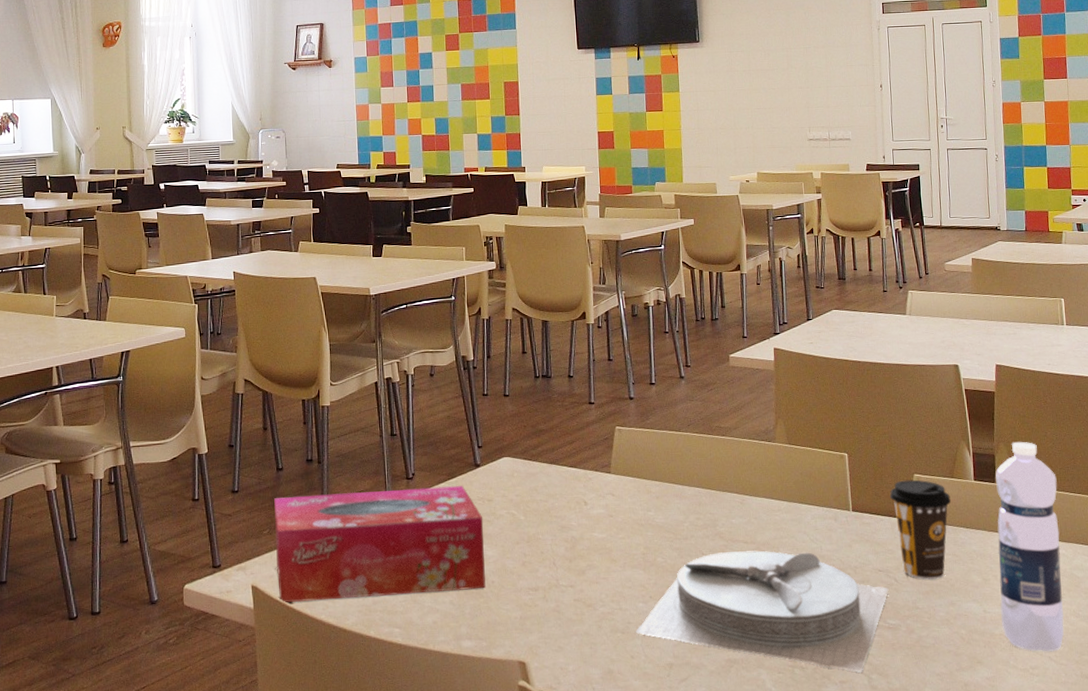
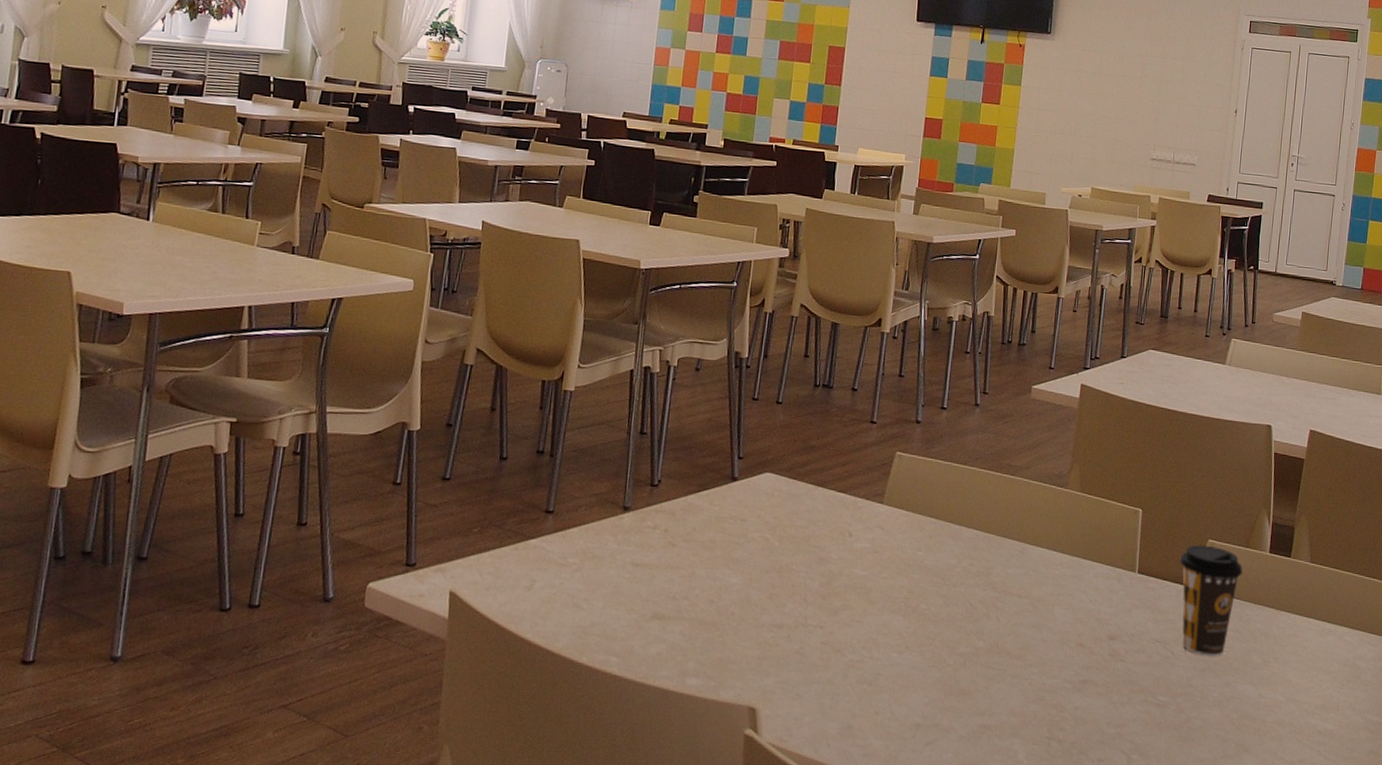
tissue box: present [274,485,486,603] -> none [481,491,733,621]
plate: present [635,550,889,673] -> none [883,605,1164,751]
water bottle: present [995,441,1065,652] -> none [1275,515,1354,746]

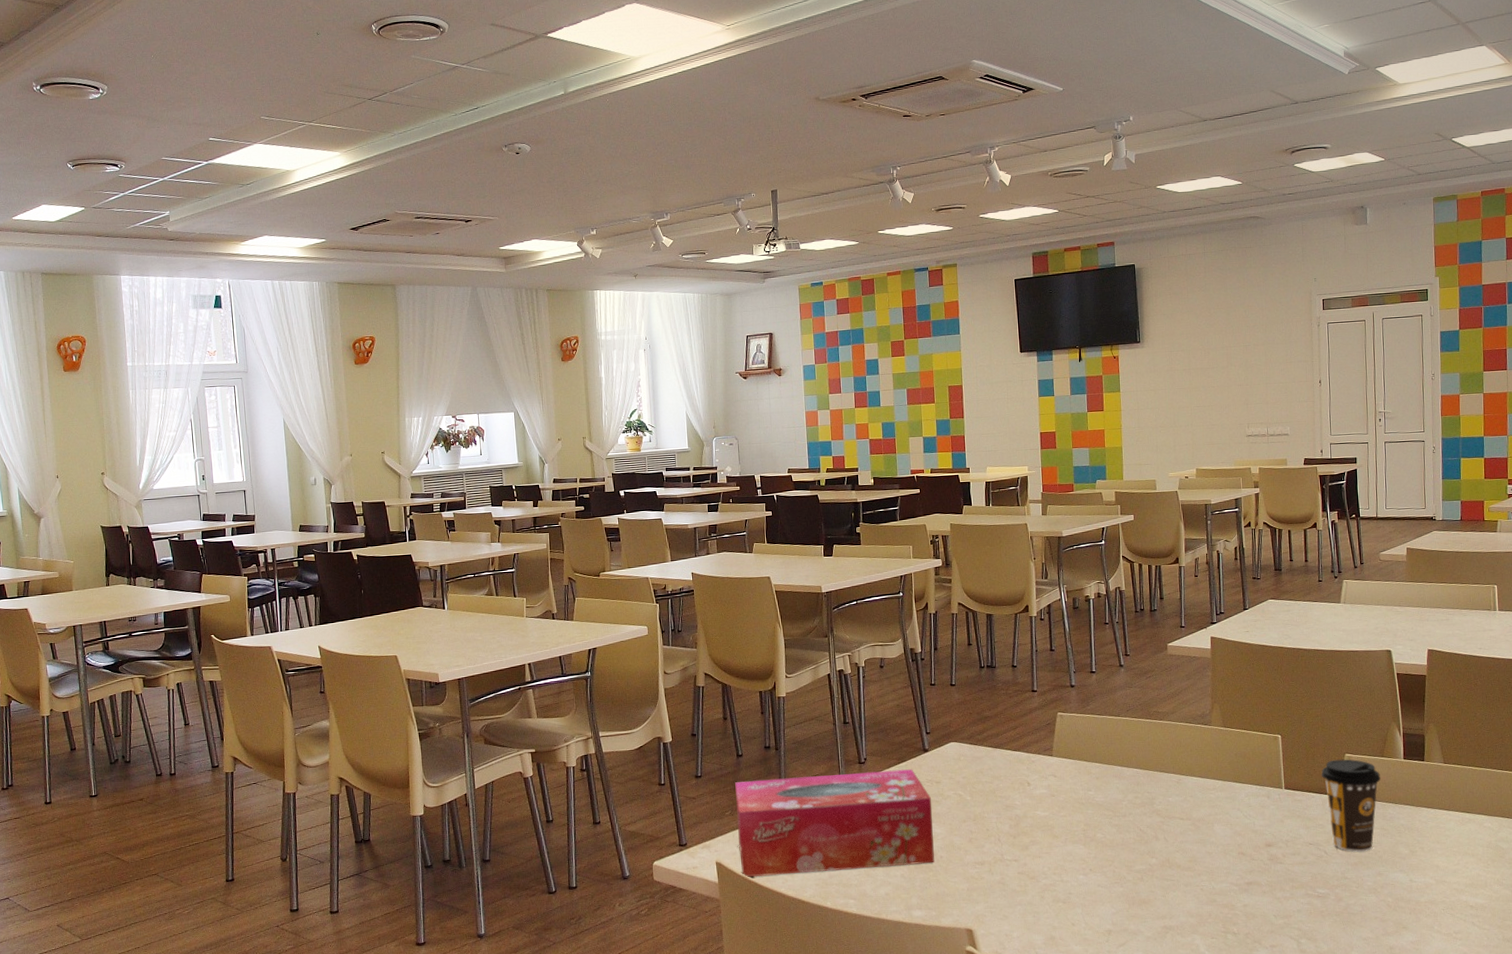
tissue box: none [481,491,733,621] -> present [735,768,935,877]

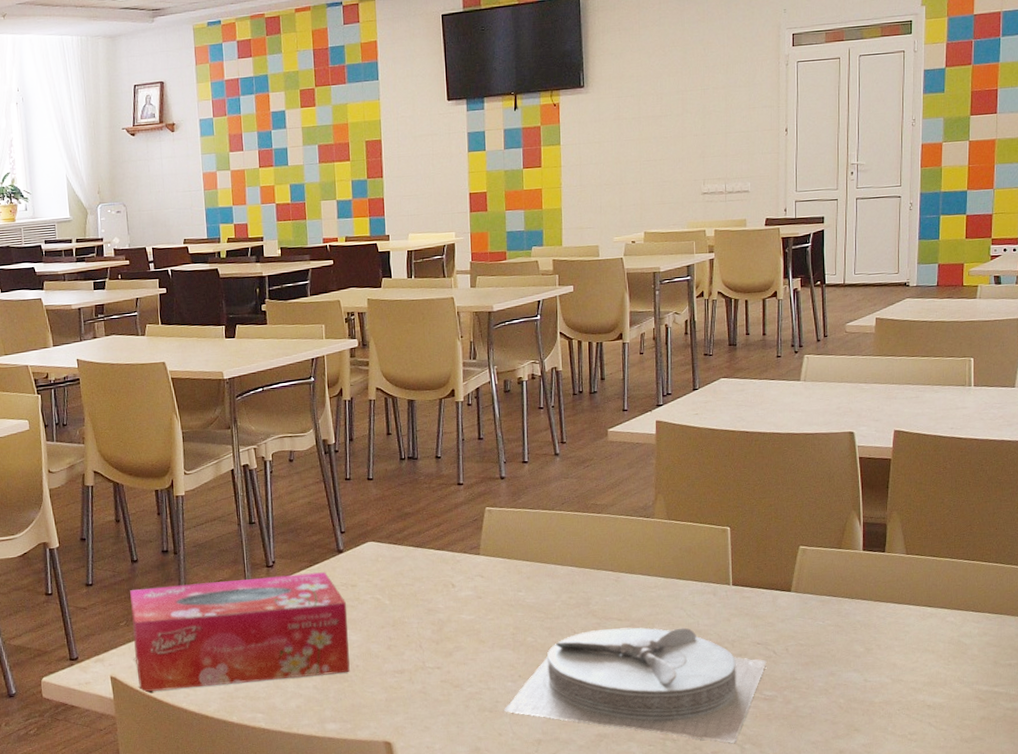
plate: none [1075,826,1319,938] -> present [503,627,767,743]
coffee cup: present [1321,759,1380,853] -> none [772,551,837,652]

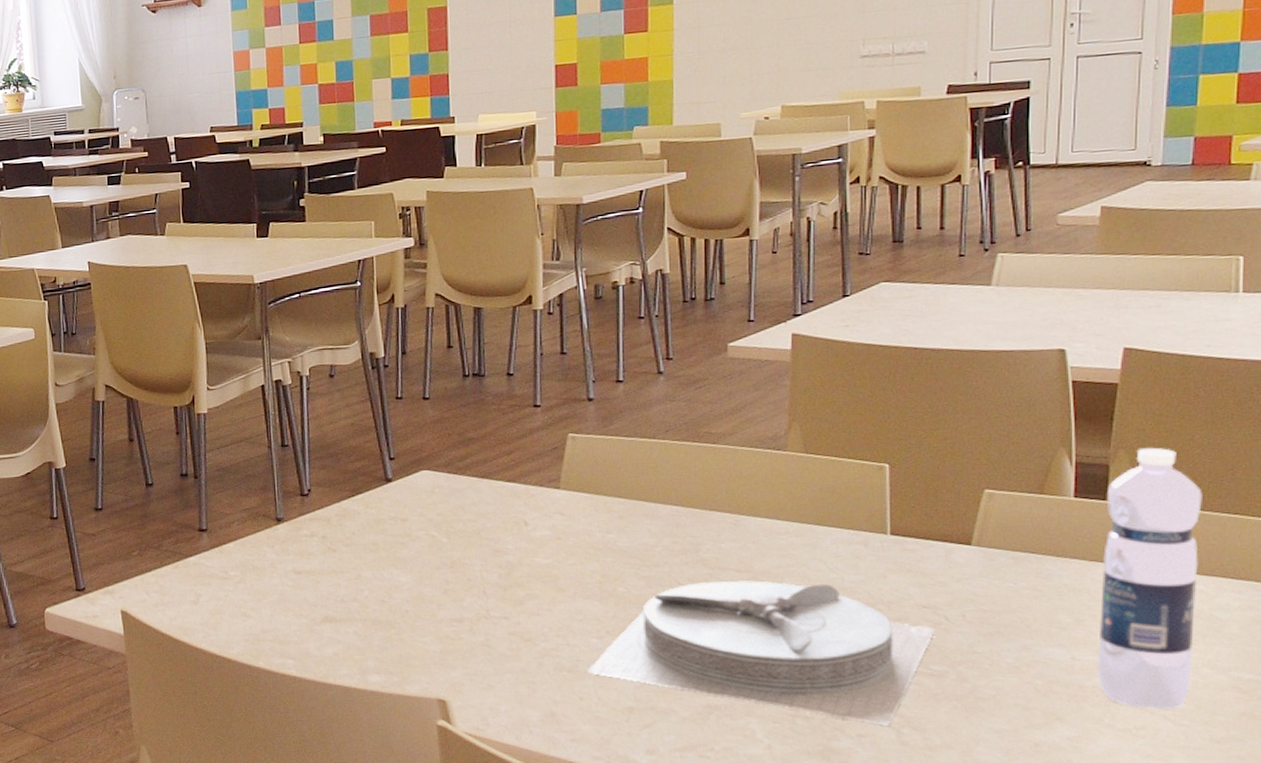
tissue box: present [130,571,350,692] -> none [144,502,398,630]
water bottle: none [881,509,951,718] -> present [1096,447,1202,710]

